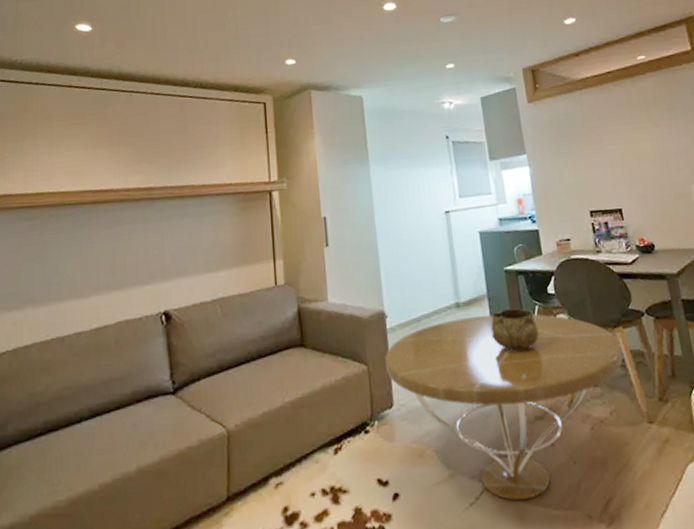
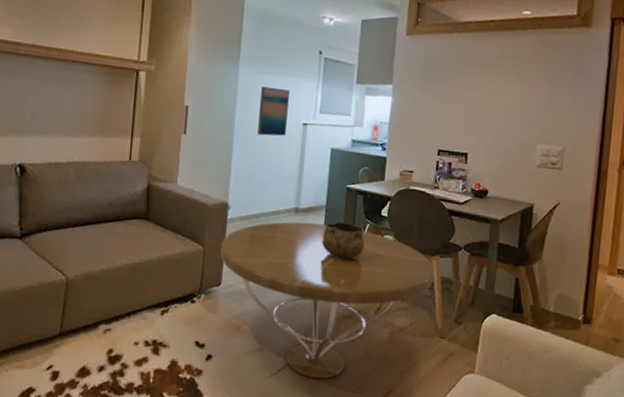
wall art: none [396,180,430,233] -> present [258,86,290,136]

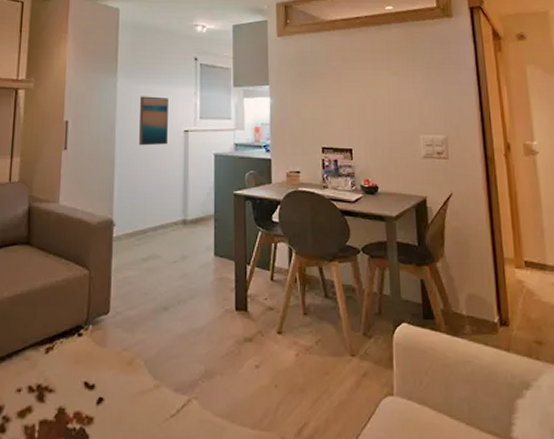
coffee table: present [220,222,435,380] -> none [107,235,335,417]
decorative bowl: present [321,222,365,259] -> none [213,232,259,272]

